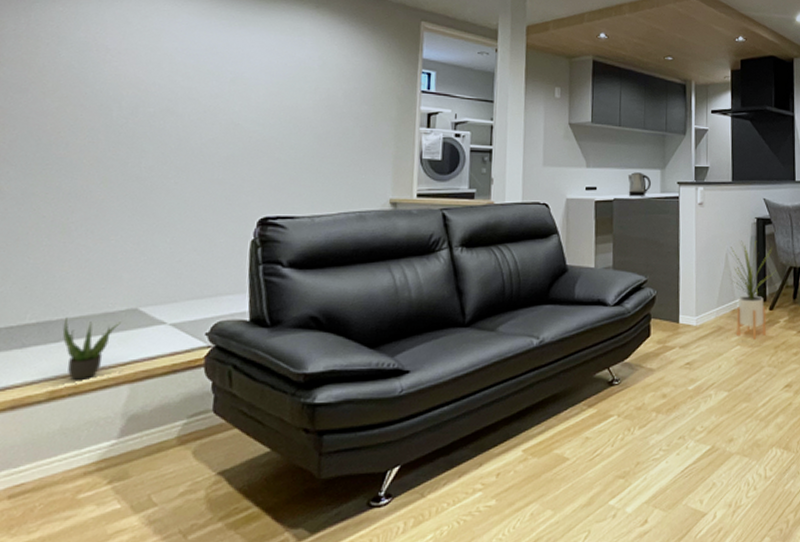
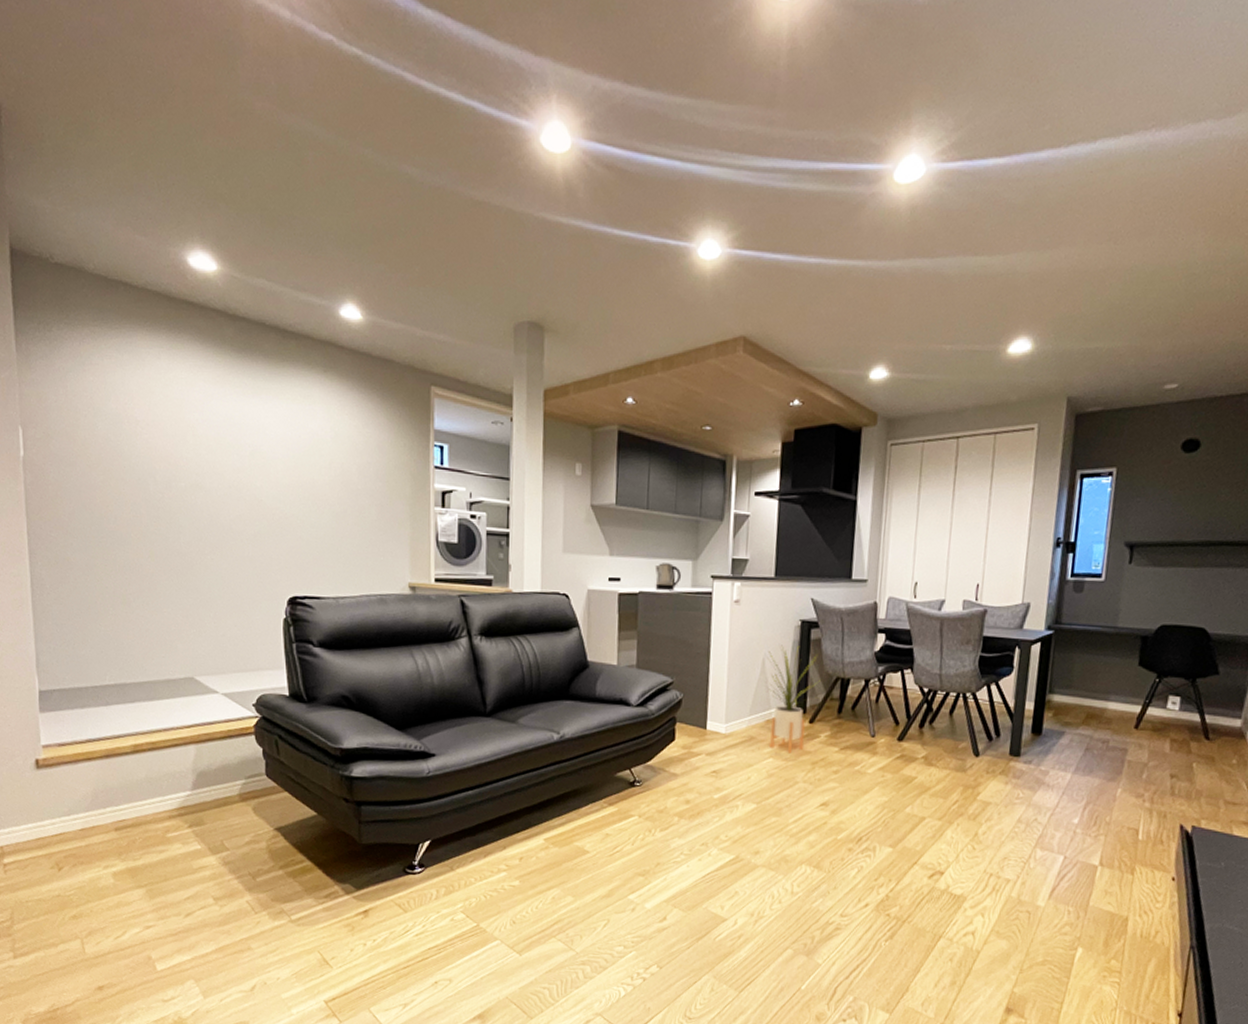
potted plant: present [62,317,123,380] -> none [136,681,183,737]

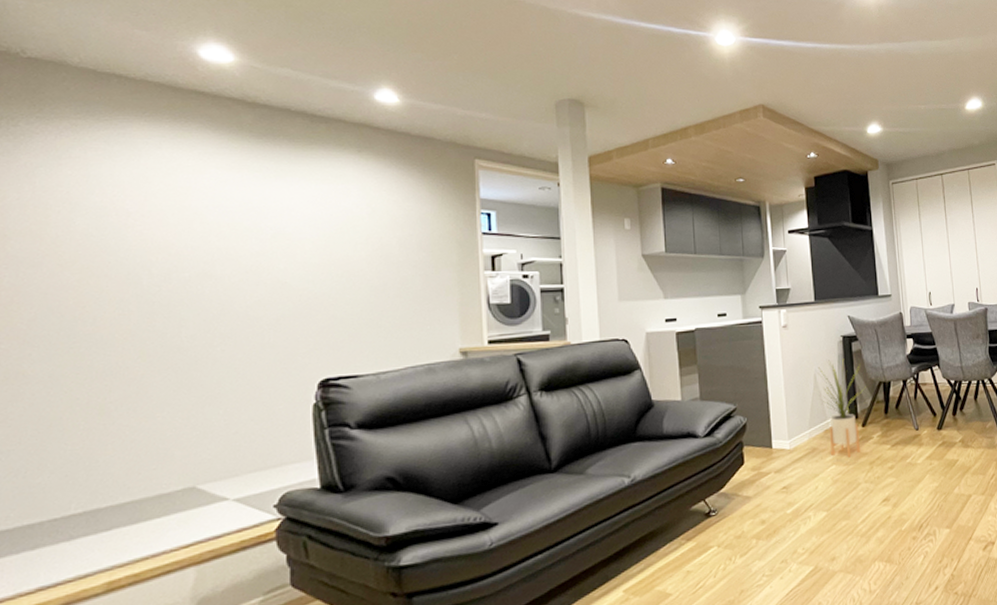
kettle: present [655,563,682,591] -> none [707,299,733,326]

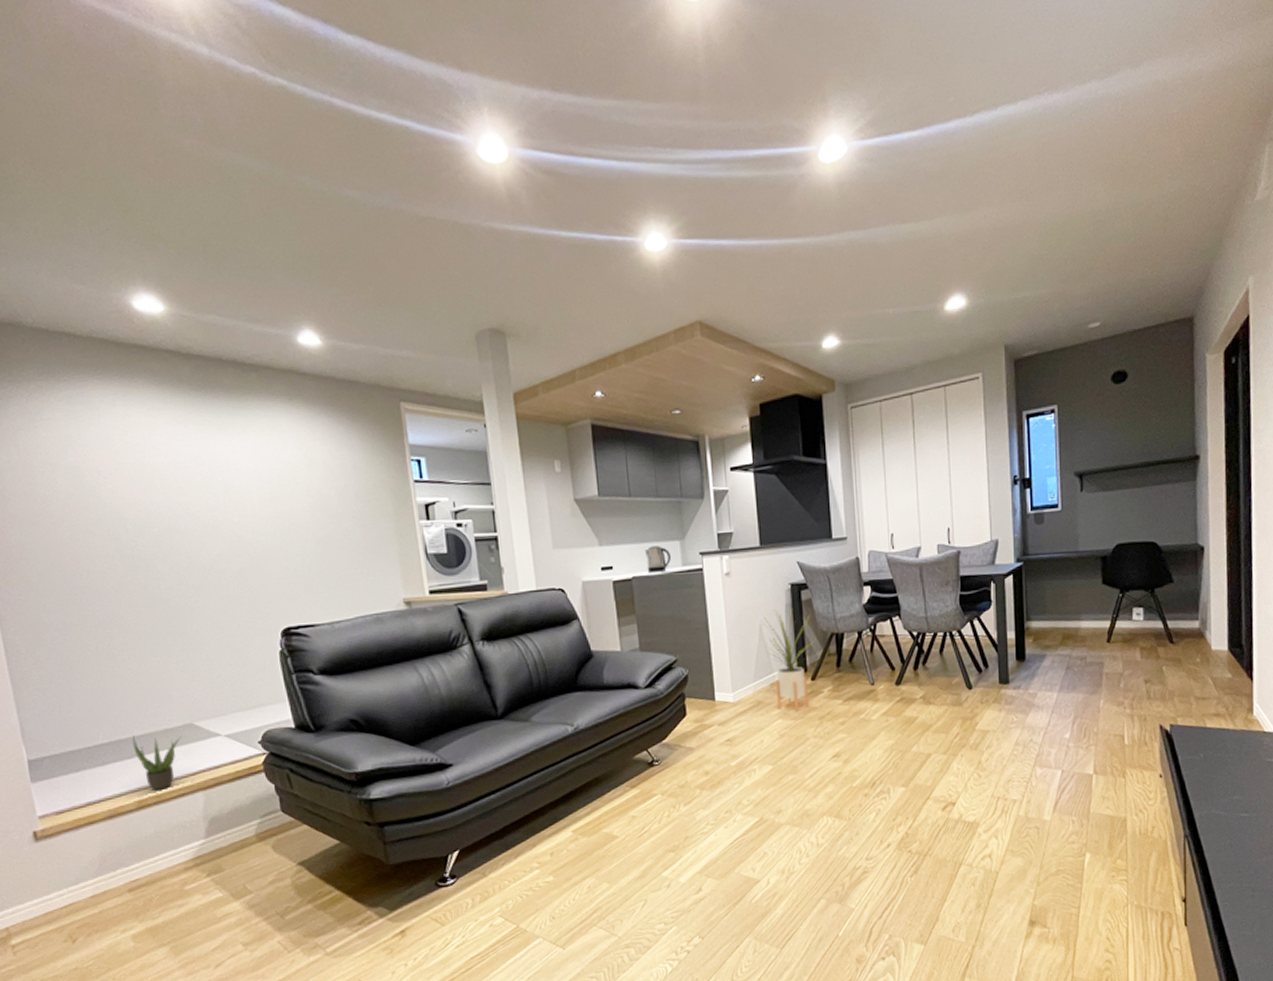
potted plant: none [113,502,180,568] -> present [132,735,183,790]
kettle: none [707,299,733,326] -> present [644,546,672,574]

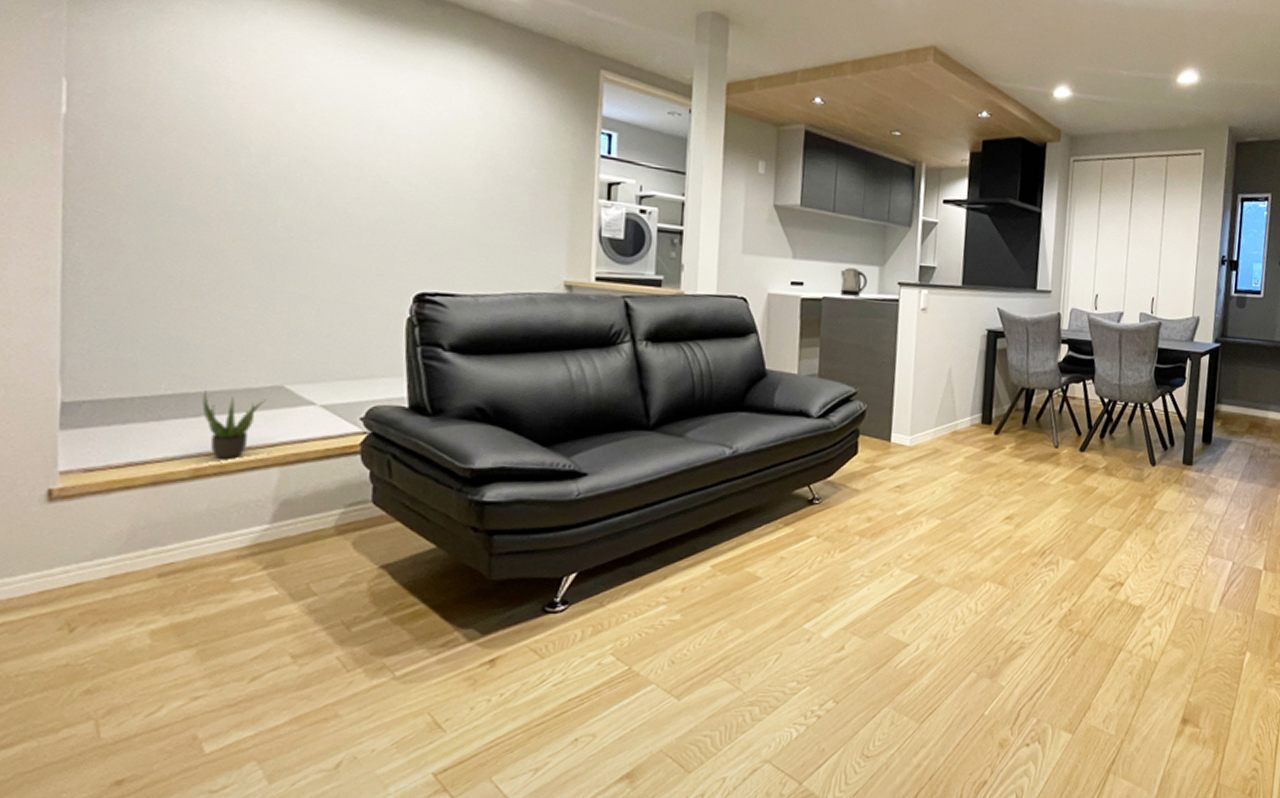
house plant: present [763,608,817,712] -> none [953,354,1006,466]

